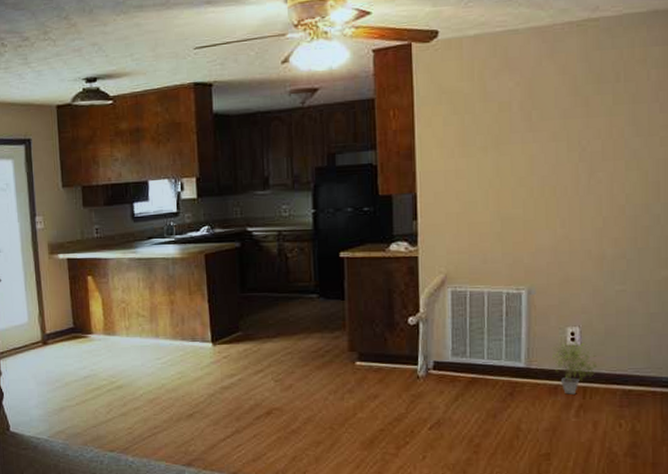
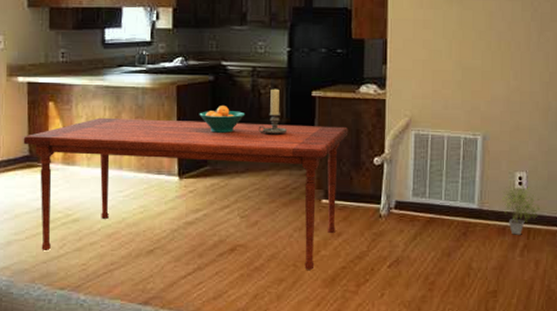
dining table: none [67,287,380,432] -> present [23,117,349,270]
fruit bowl: none [228,272,274,299] -> present [199,106,246,133]
candle holder: none [287,252,317,299] -> present [258,89,288,136]

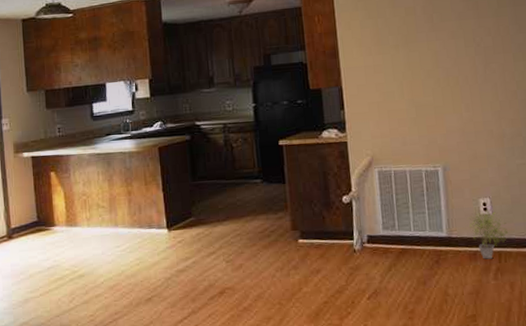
dining table: present [23,117,349,270] -> none [31,170,316,307]
fruit bowl: present [199,106,246,133] -> none [180,161,221,187]
candle holder: present [258,89,288,136] -> none [234,141,261,185]

